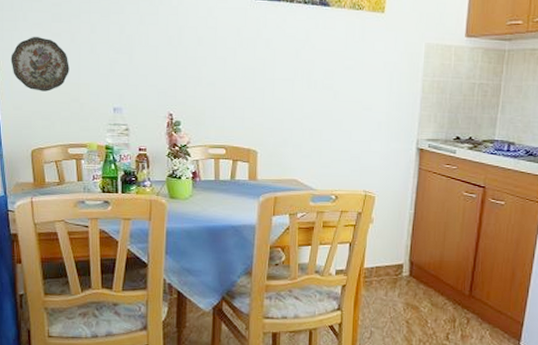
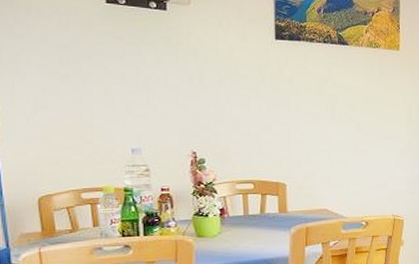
decorative plate: present [10,36,69,92] -> none [12,79,81,136]

